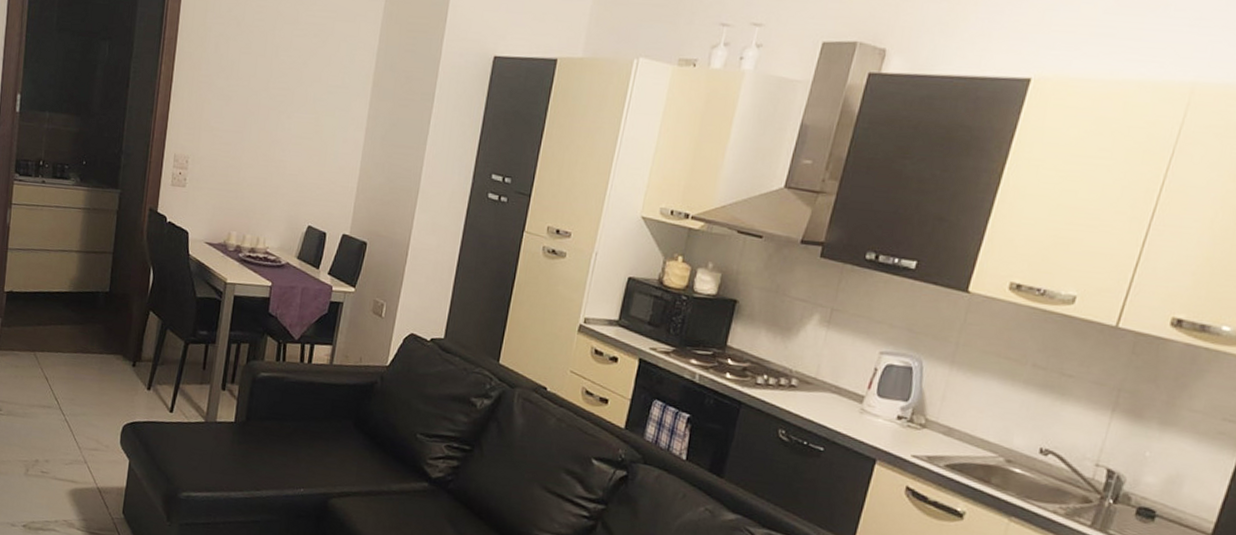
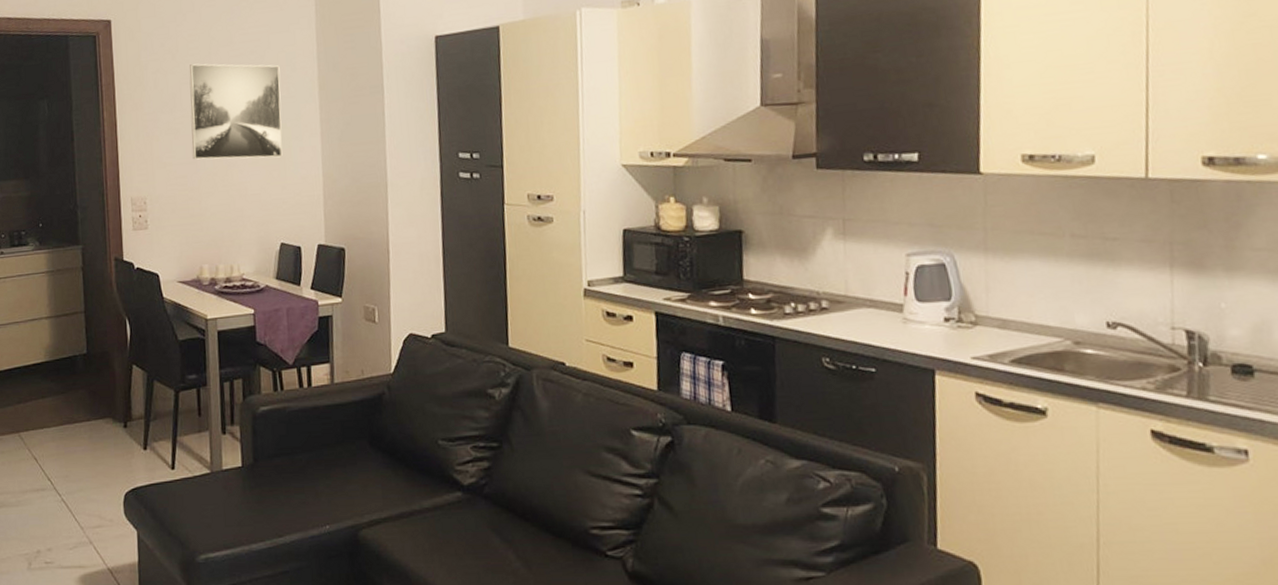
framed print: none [239,35,339,144] -> present [189,63,283,160]

